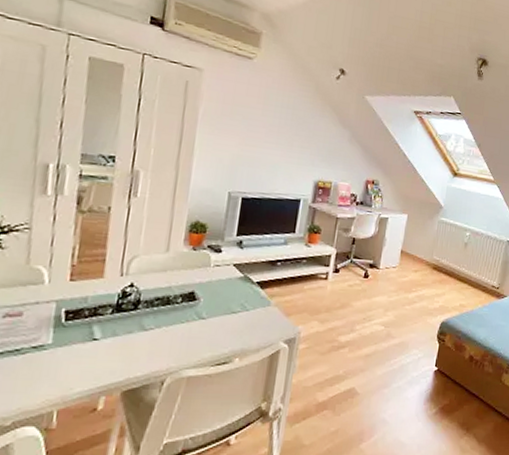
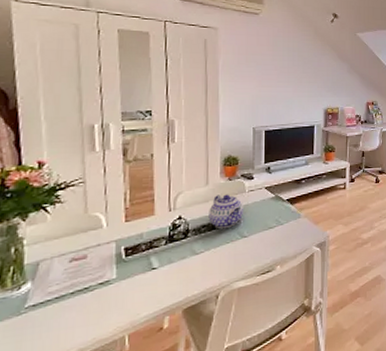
teapot: none [164,265,207,306] -> present [208,194,244,229]

